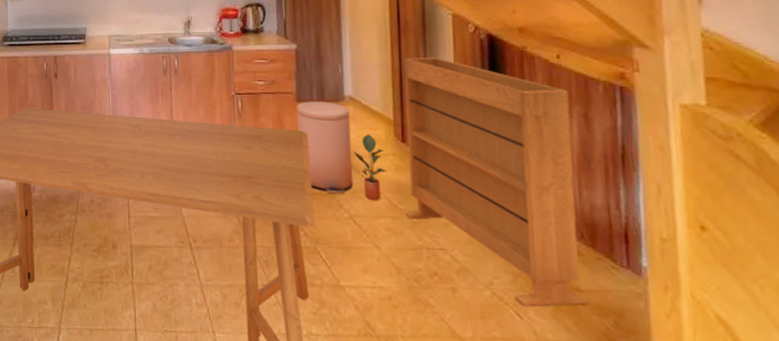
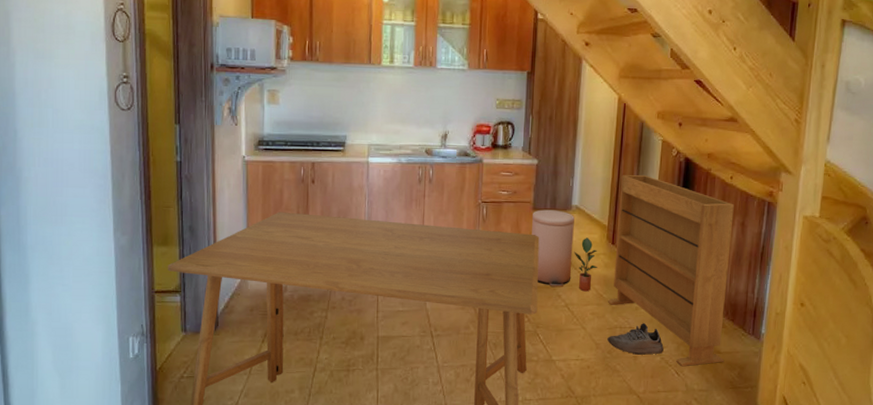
athletic shoe: none [411,244,493,287] -> present [607,323,664,355]

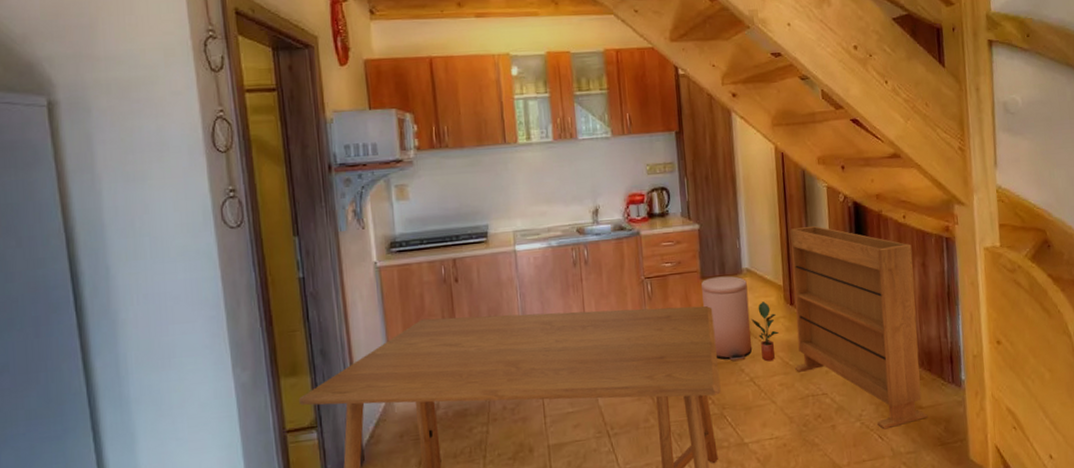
athletic shoe: present [607,323,664,355] -> none [800,387,862,424]

